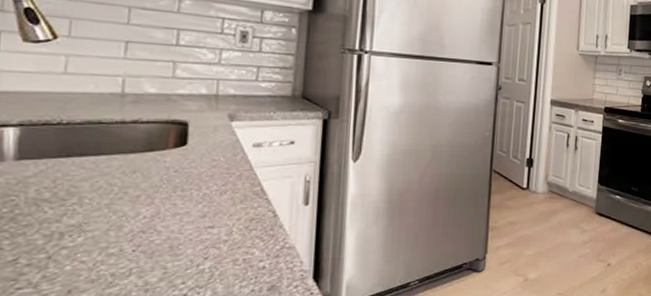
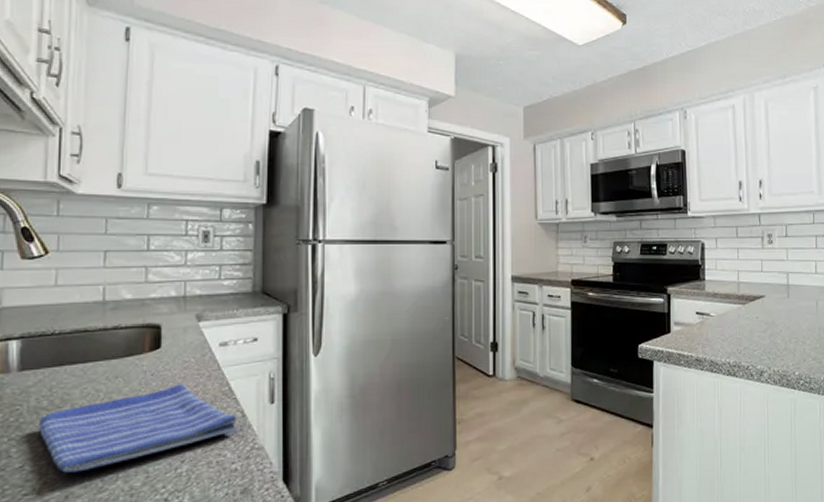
dish towel: none [37,182,268,267] -> present [38,384,237,473]

